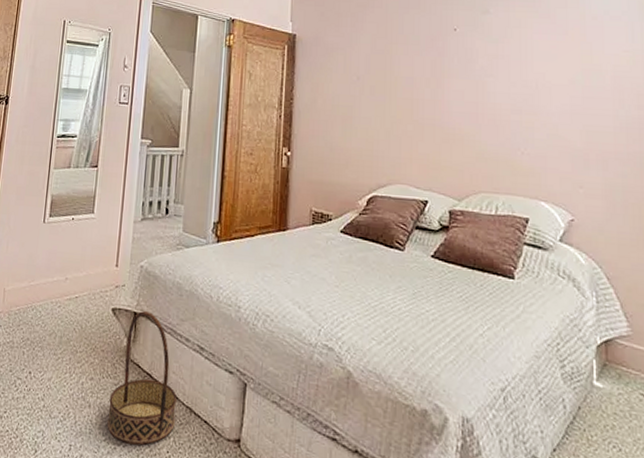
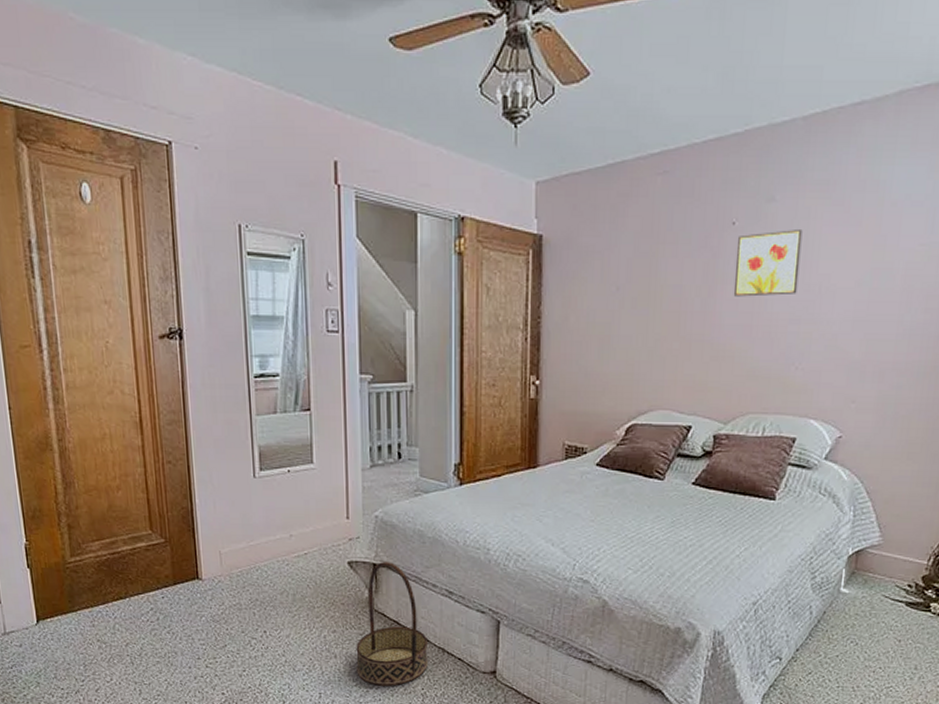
wall art: none [459,36,516,89] -> present [733,230,803,297]

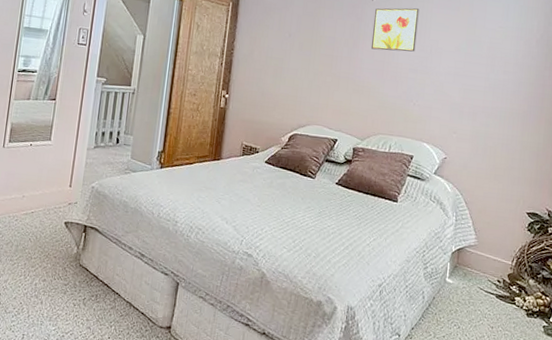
basket: present [356,562,428,686] -> none [57,224,119,333]

